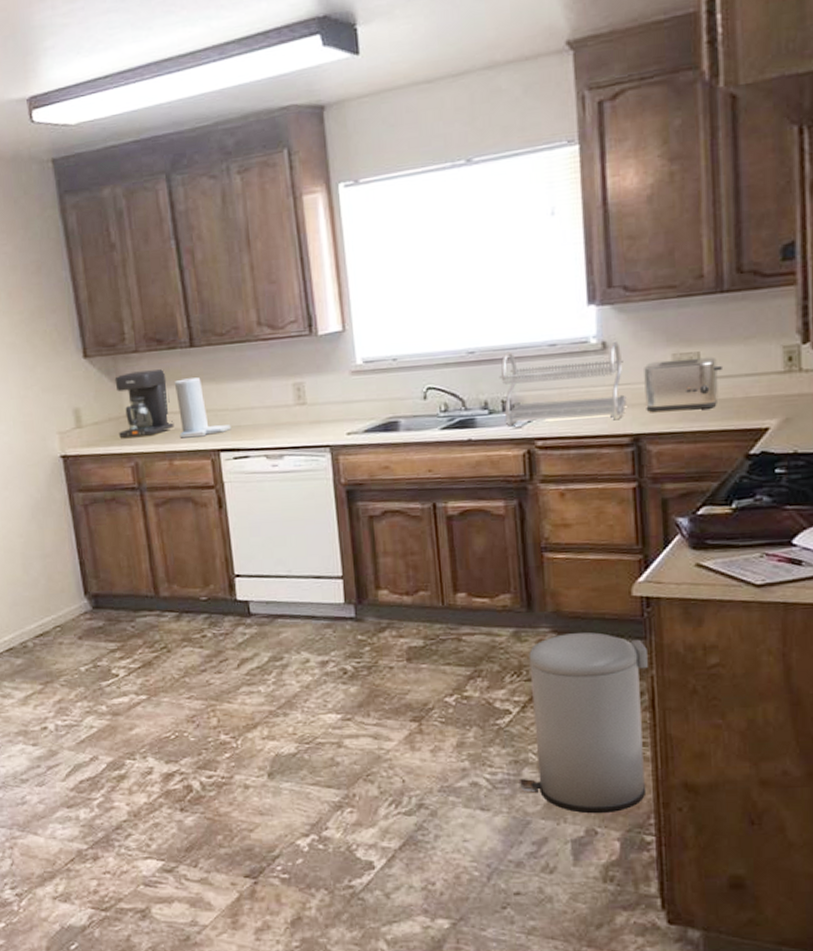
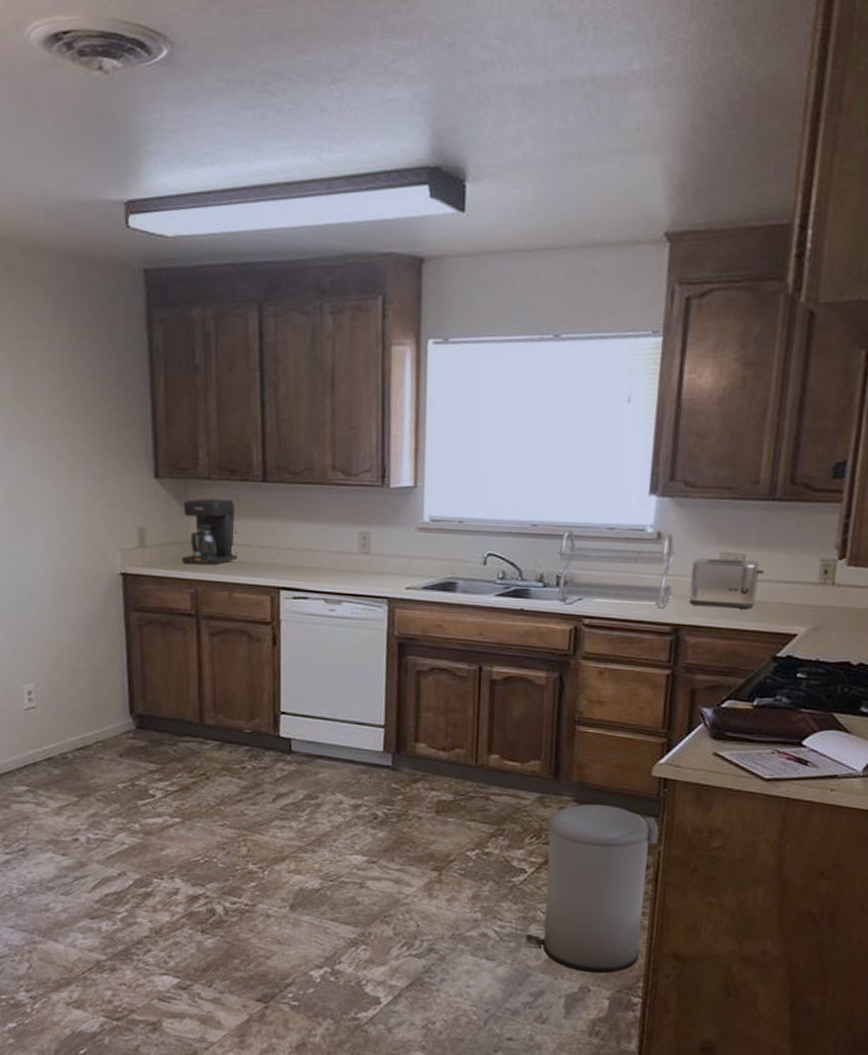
paper towel: present [174,377,232,439] -> none [242,512,294,573]

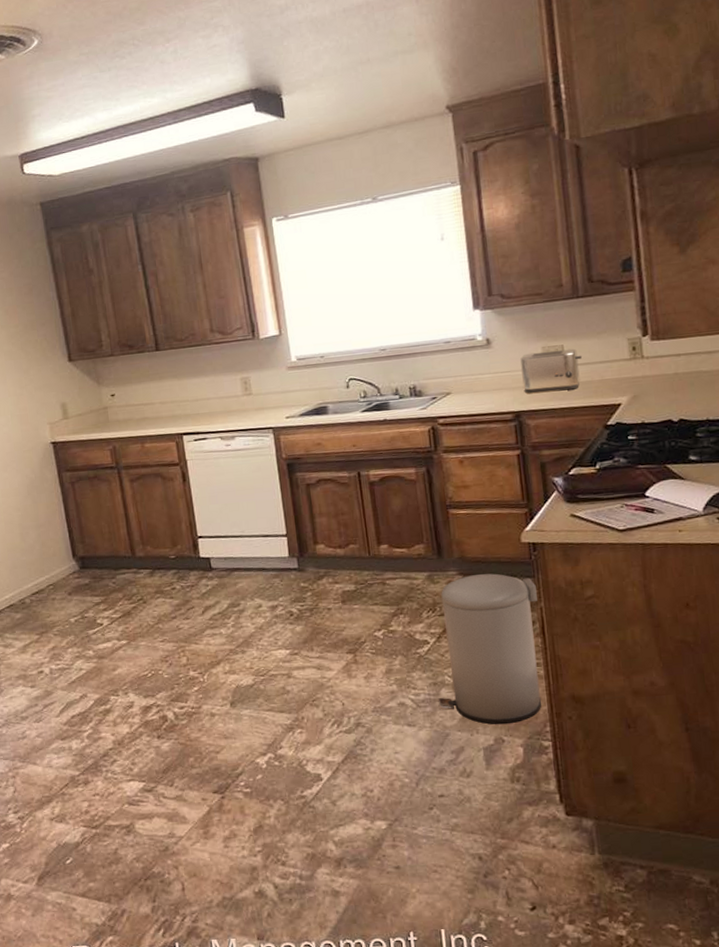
coffee maker: present [182,498,238,565] -> none [94,369,145,426]
dish rack: present [556,529,675,609] -> none [406,338,509,409]

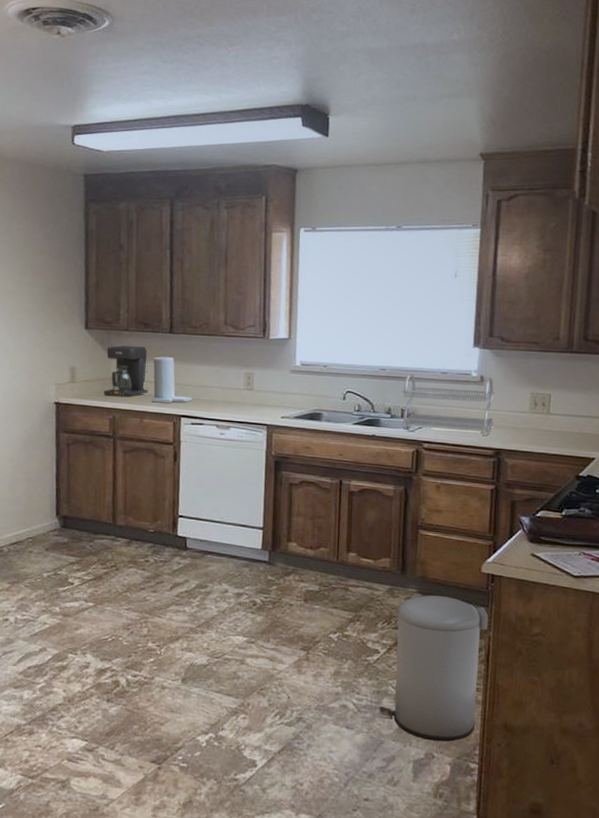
coffee maker: none [94,369,145,426] -> present [104,345,149,397]
paper towel: none [143,375,192,425] -> present [151,356,193,404]
dish rack: none [406,338,509,409] -> present [401,373,495,436]
toaster: present [520,348,583,394] -> none [506,396,567,438]

